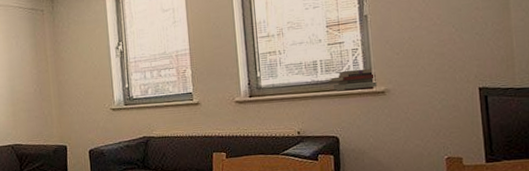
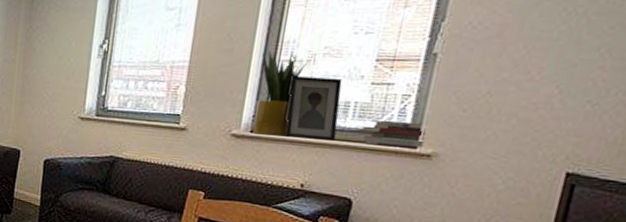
planter: none [243,29,280,98] -> present [252,50,307,137]
picture frame: none [269,44,314,96] -> present [285,76,343,141]

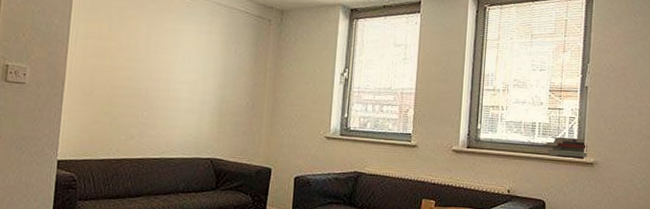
planter: present [252,50,307,137] -> none [468,81,503,151]
picture frame: present [285,76,343,141] -> none [492,102,529,154]

